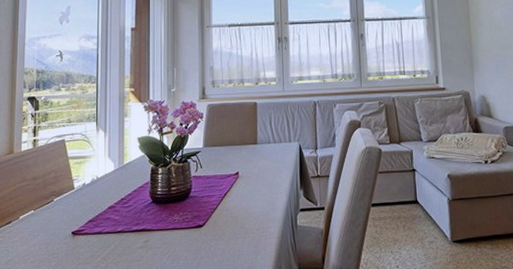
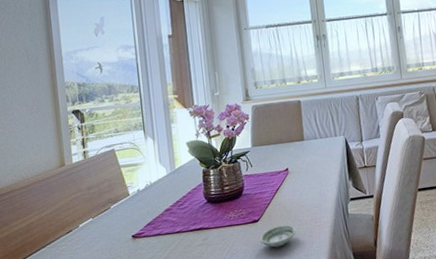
saucer: none [202,232,241,256] -> present [259,224,296,248]

